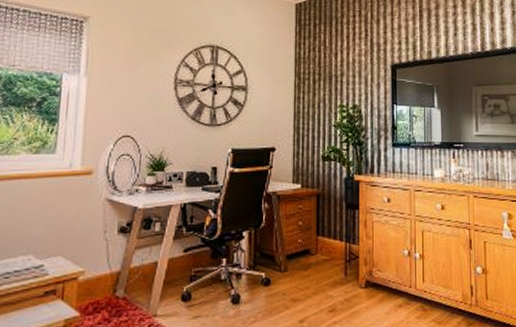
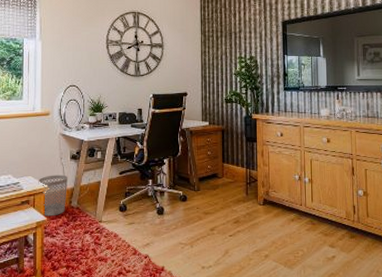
wastebasket: none [71,253,112,312] -> present [38,175,67,217]

